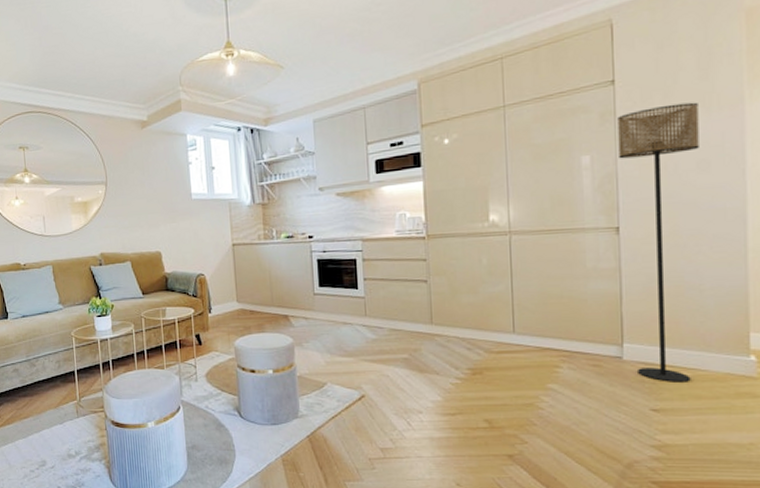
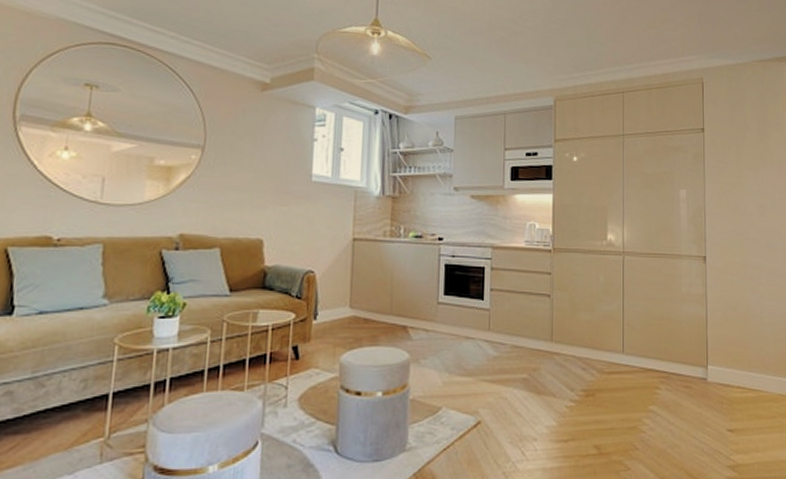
floor lamp: present [618,102,699,382] -> none [706,156,760,403]

